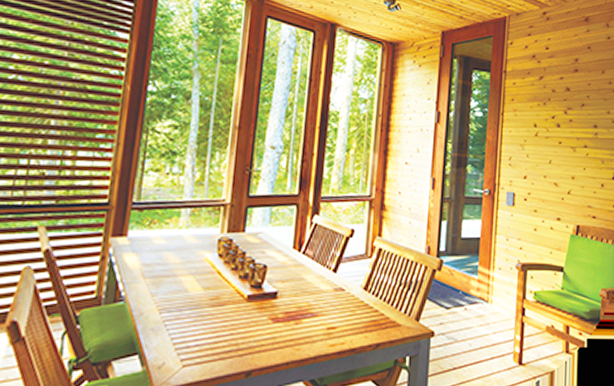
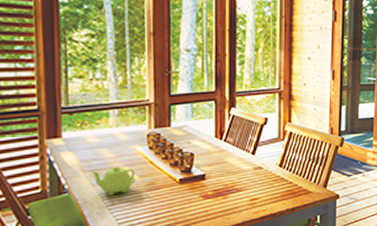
teapot: none [152,273,200,309] -> present [91,166,136,196]

